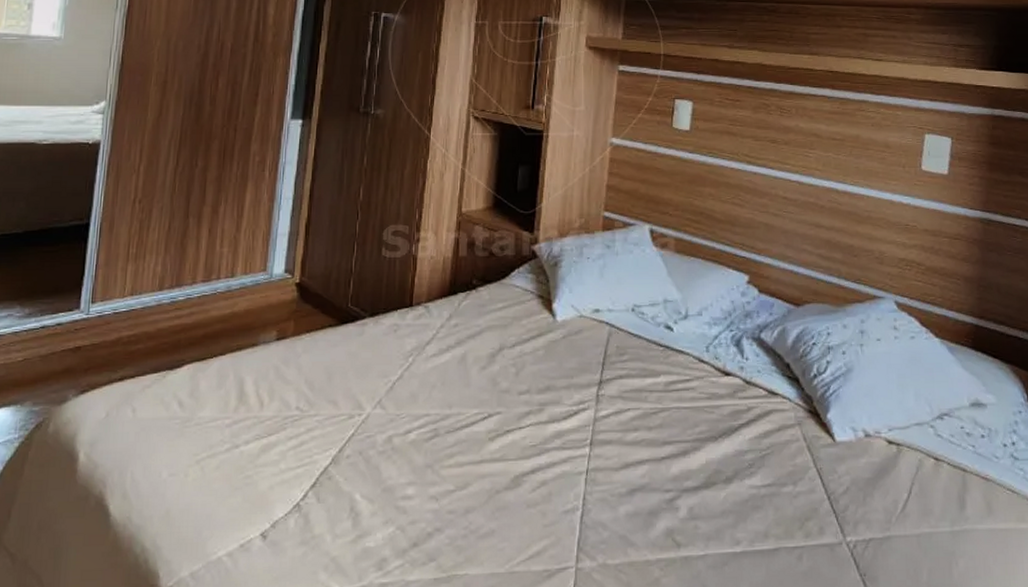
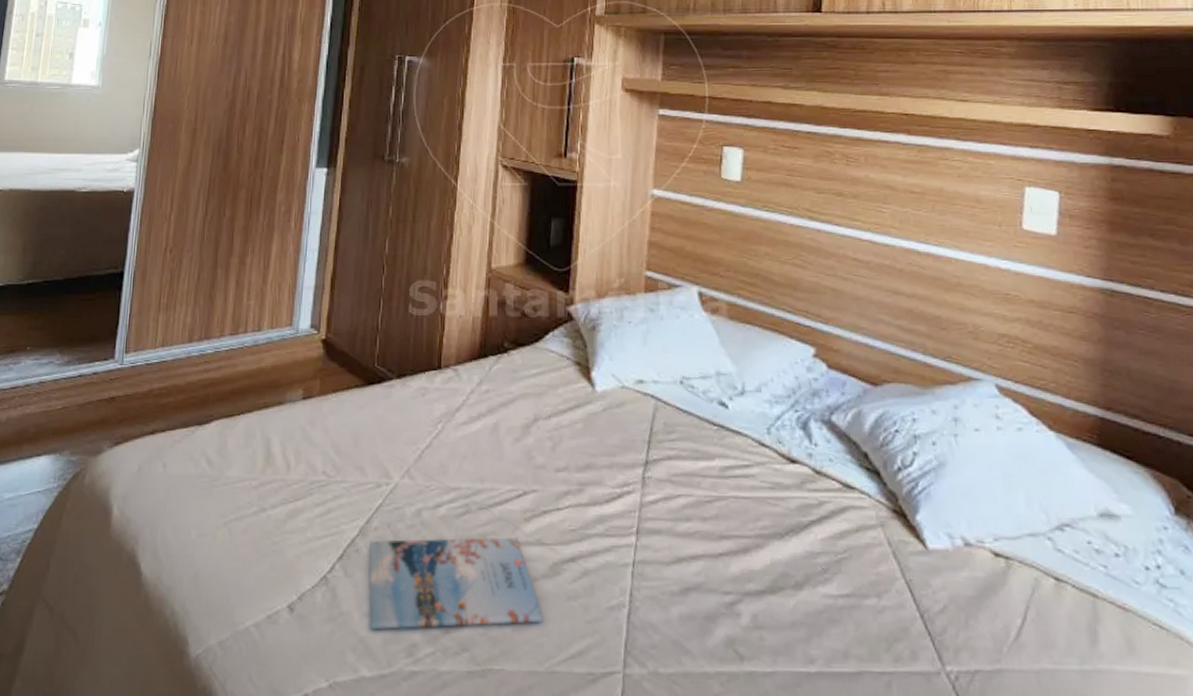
magazine: none [340,456,504,549] -> present [368,537,542,630]

